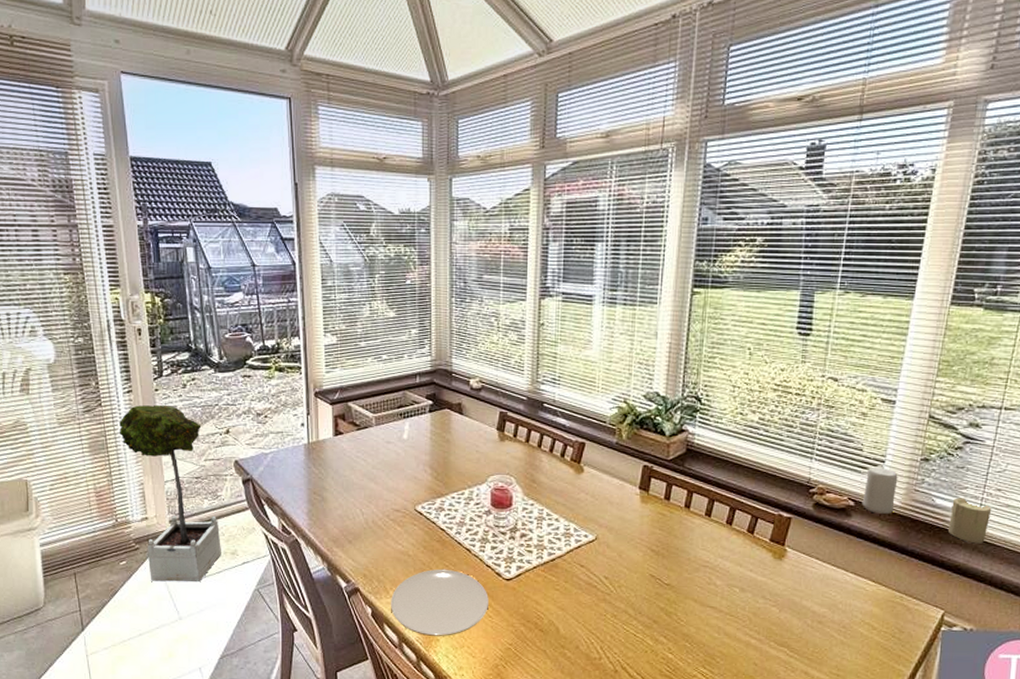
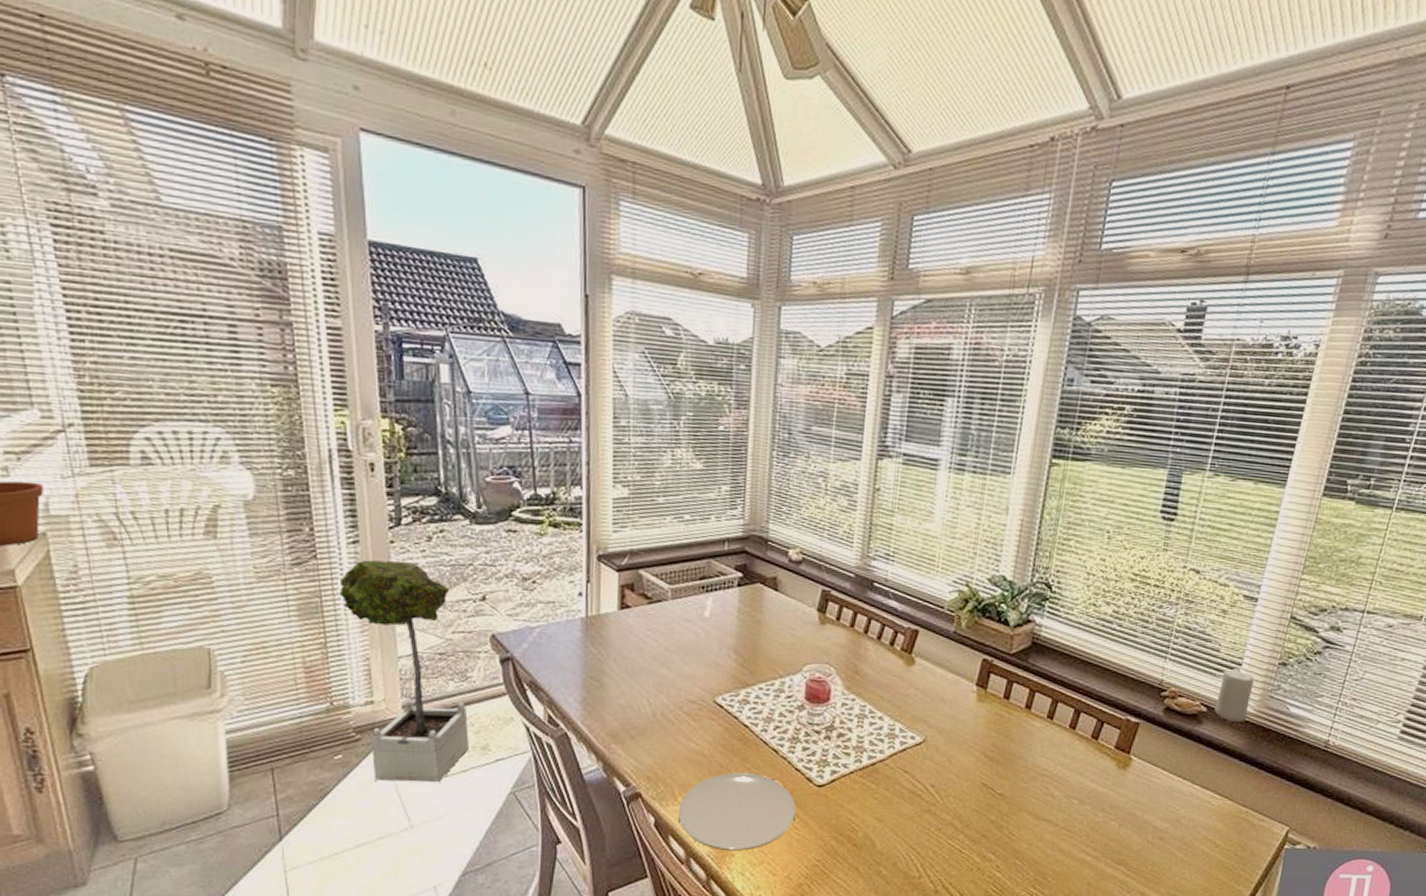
candle: present [947,497,992,544] -> none [1299,706,1346,756]

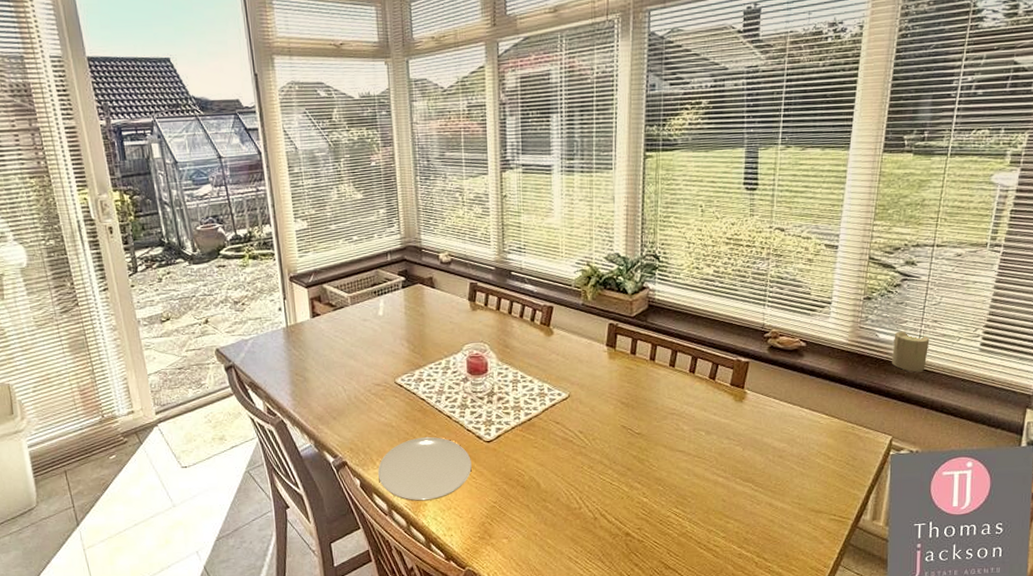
potted tree: present [339,560,469,782] -> none [98,300,210,472]
candle: present [1214,669,1254,722] -> none [812,308,844,352]
candle: none [1299,706,1346,756] -> present [891,331,930,372]

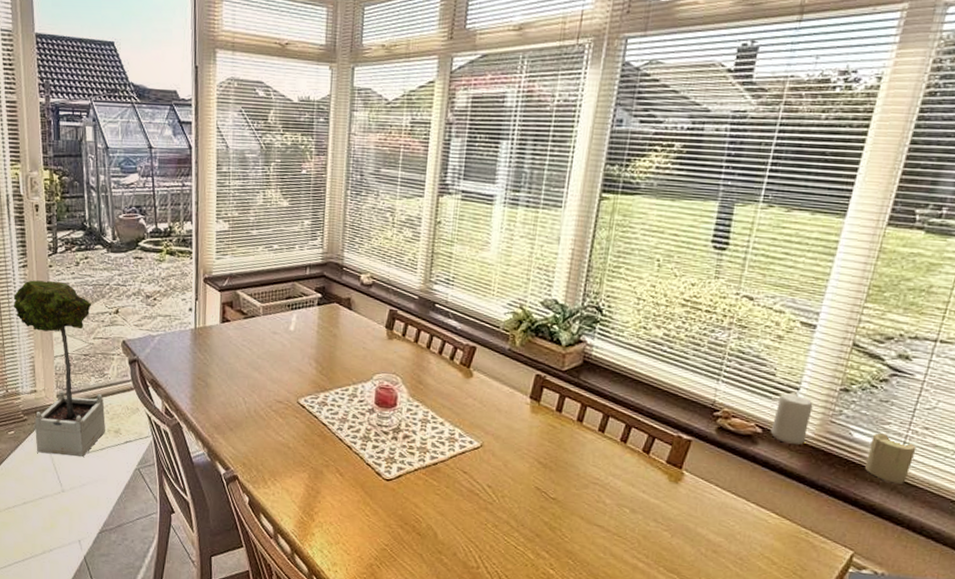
potted tree: none [98,300,210,472] -> present [13,280,106,457]
plate: present [378,436,472,502] -> none [268,463,367,532]
candle: none [812,308,844,352] -> present [770,393,813,445]

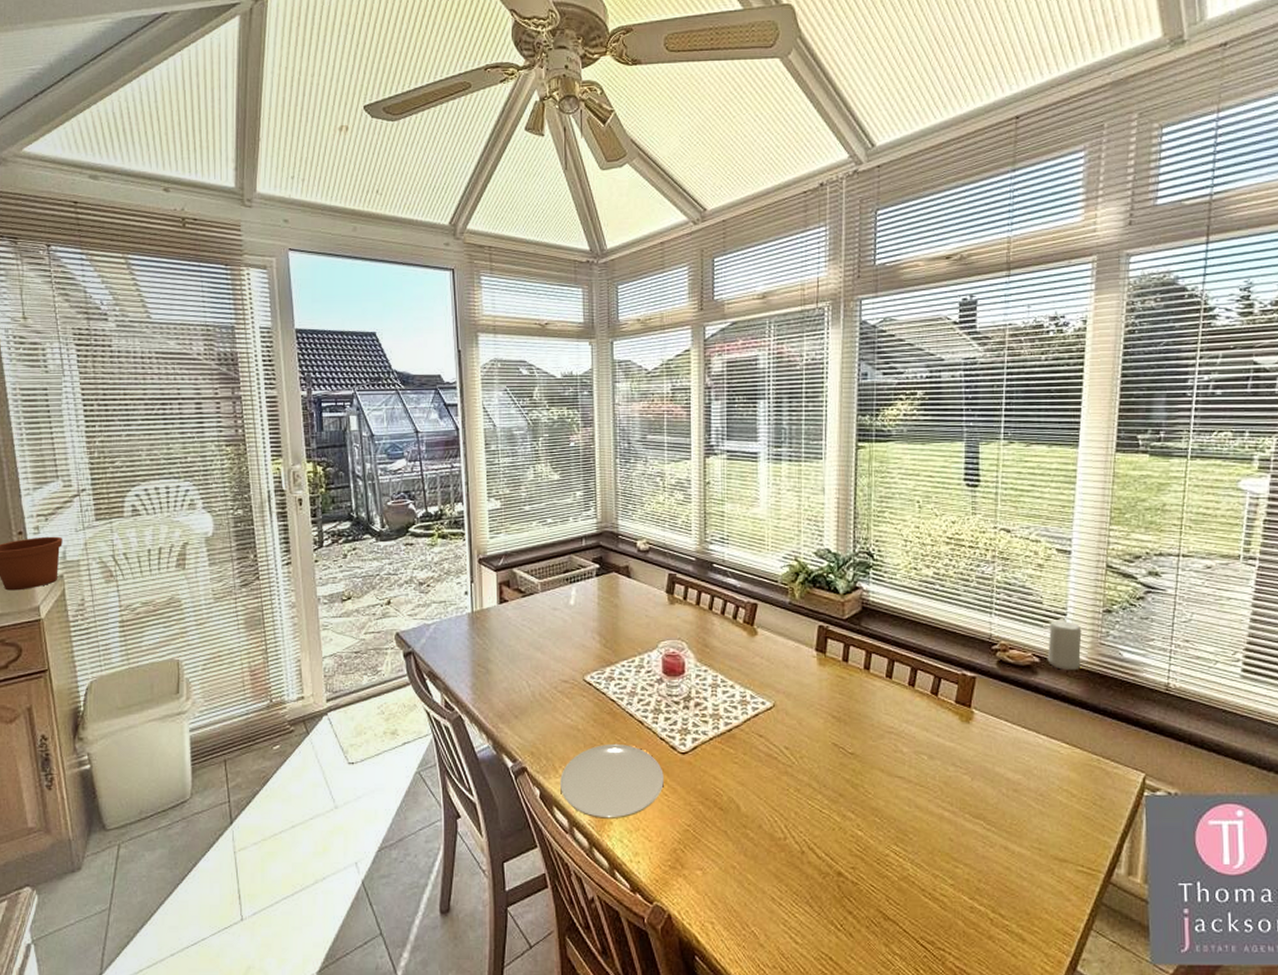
potted tree: present [13,280,106,457] -> none [276,576,381,767]
plate: none [268,463,367,532] -> present [560,743,664,820]
candle: present [864,433,917,484] -> none [1138,650,1182,699]

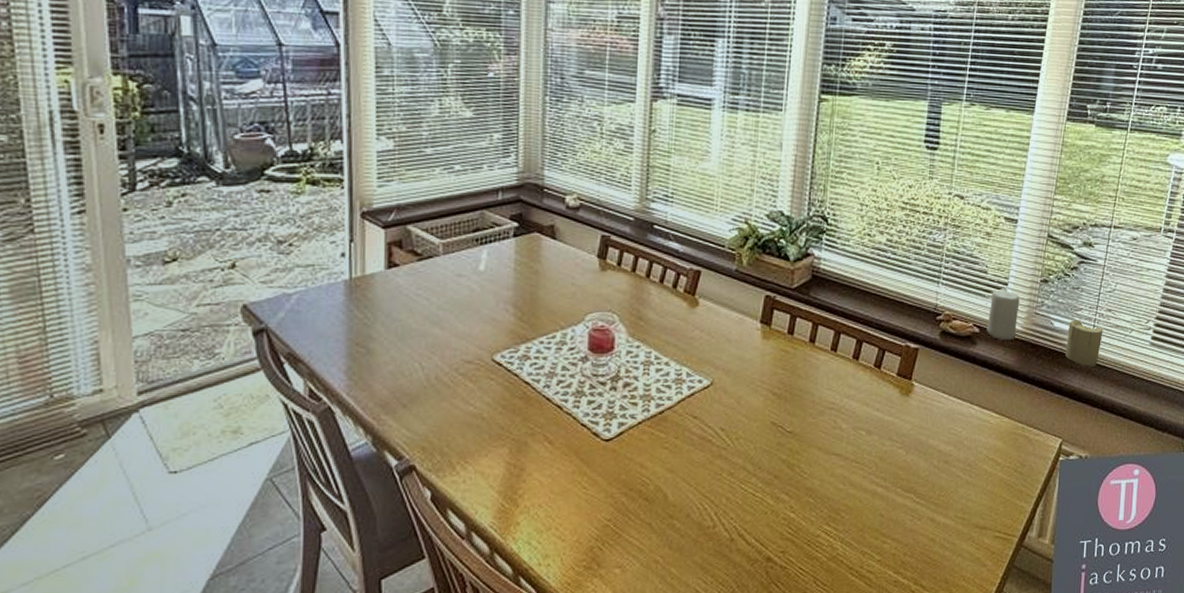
plate: present [560,743,664,820] -> none [457,432,583,520]
candle: none [1138,650,1182,699] -> present [1064,319,1103,367]

